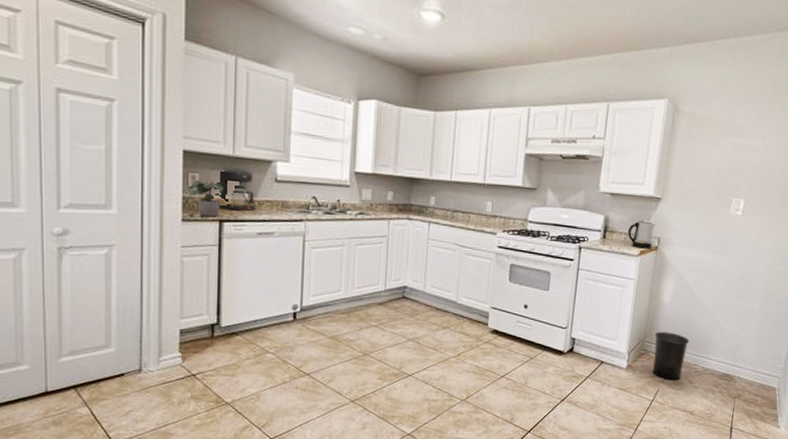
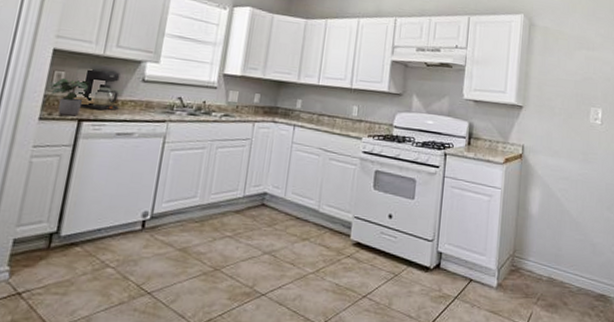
kettle: present [627,219,655,249] -> none [491,127,519,157]
waste bin: present [652,331,690,381] -> none [524,245,561,302]

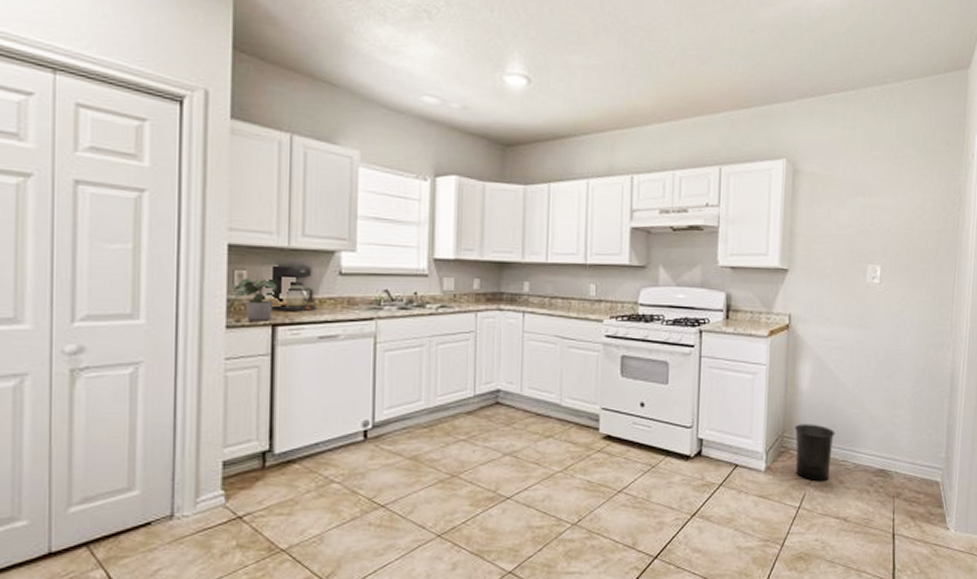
waste bin: none [524,245,561,302] -> present [794,424,835,482]

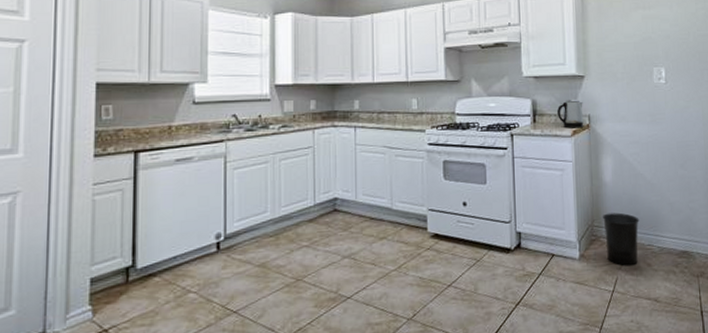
potted plant: present [234,277,283,323] -> none [101,111,144,151]
coffee maker: present [263,265,317,312] -> none [127,98,174,140]
kettle: none [753,294,784,328] -> present [556,99,584,129]

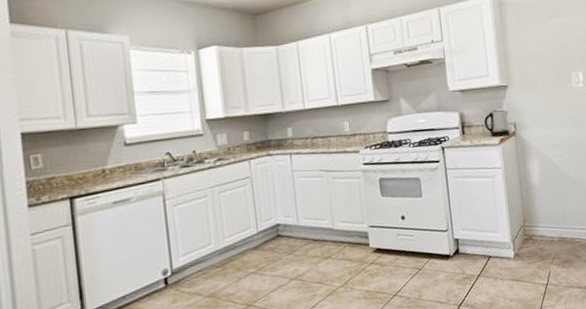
waste bin: present [602,212,639,266] -> none [532,211,568,260]

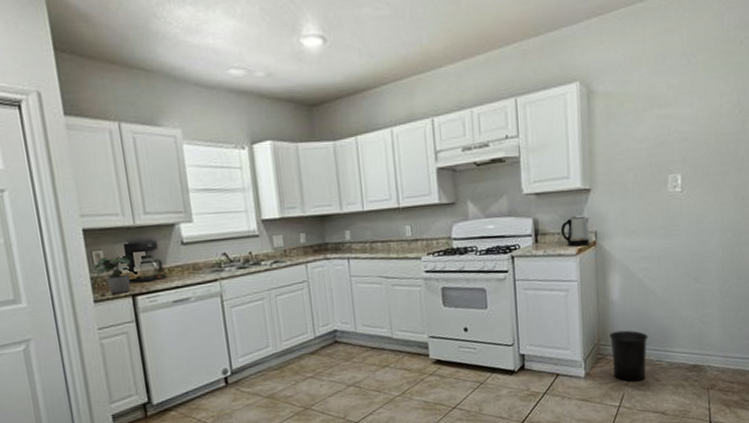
potted plant: none [31,158,77,199] -> present [94,256,138,296]
coffee maker: none [57,142,108,187] -> present [118,240,167,284]
waste bin: none [532,211,568,260] -> present [608,330,648,382]

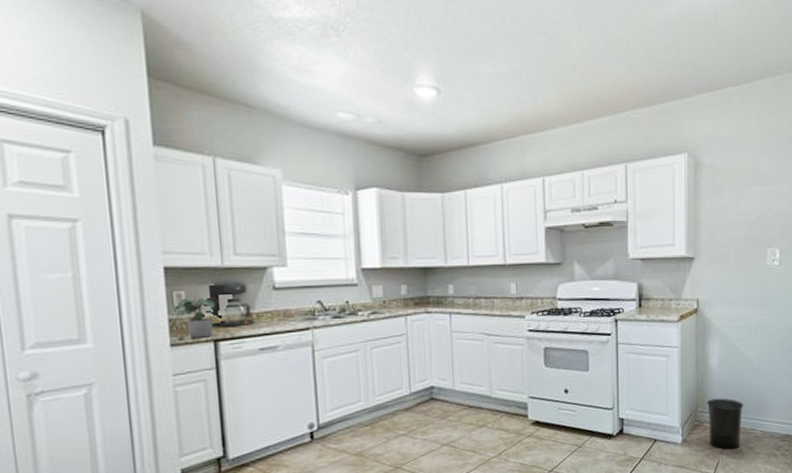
kettle: present [560,215,590,247] -> none [663,282,692,314]

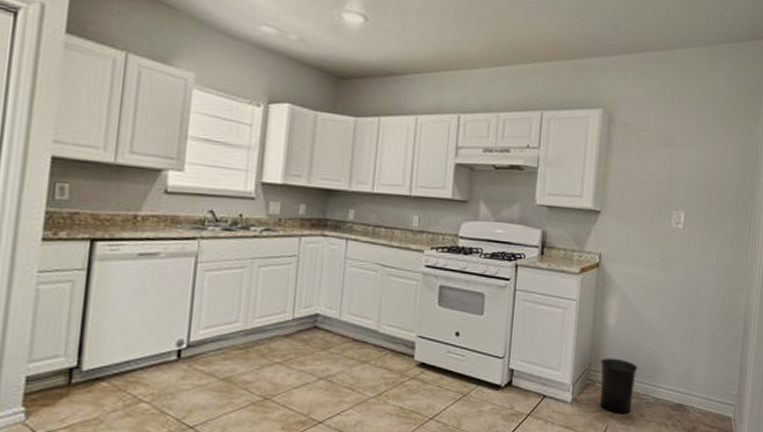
potted plant: present [174,297,222,340] -> none [54,190,105,237]
coffee maker: present [201,283,255,328] -> none [84,180,139,229]

